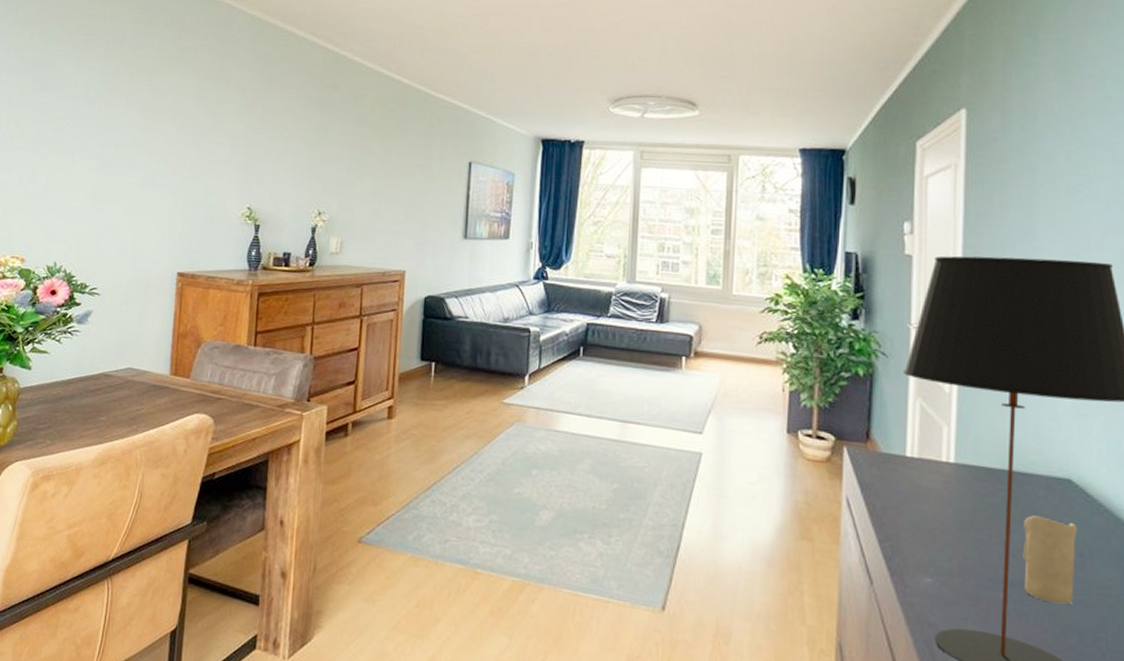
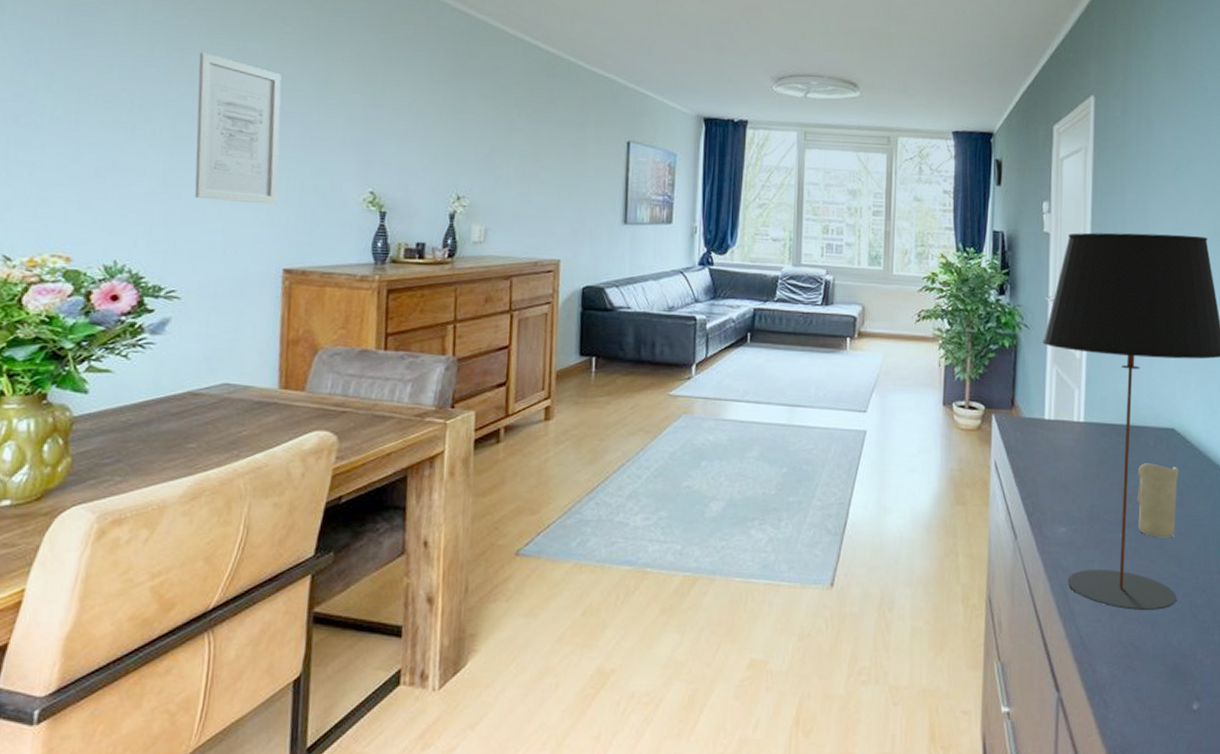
wall art: none [114,91,183,218] -> present [194,52,282,205]

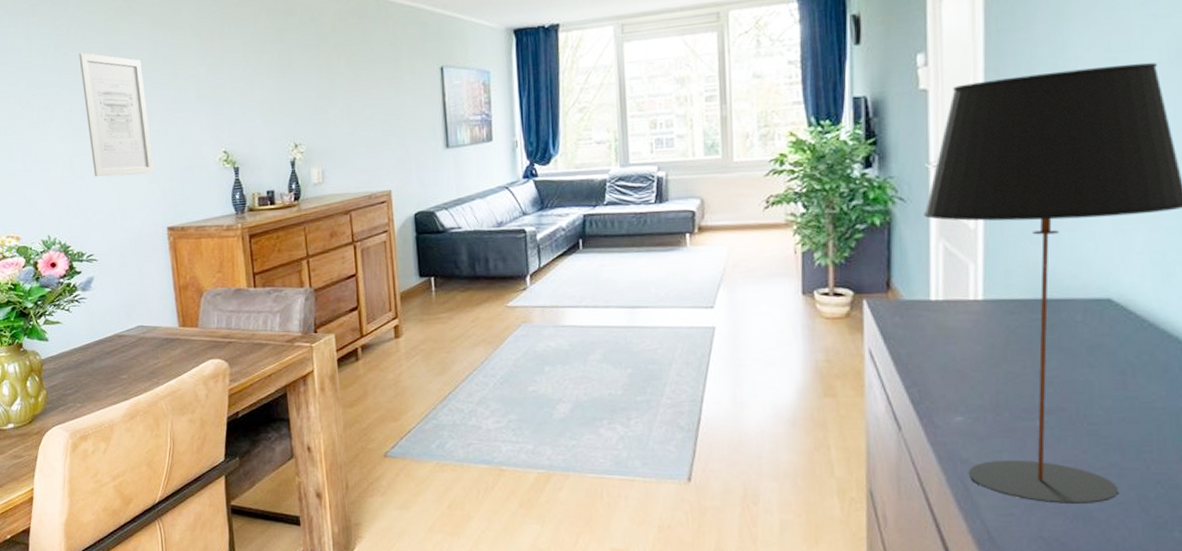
candle: present [1137,463,1179,538] -> none [1059,340,1119,424]

